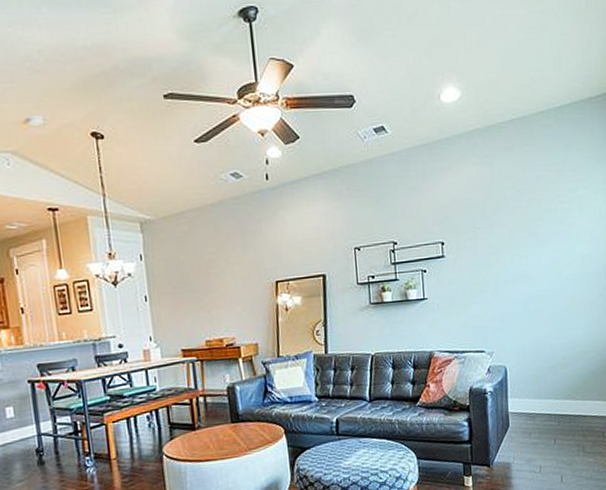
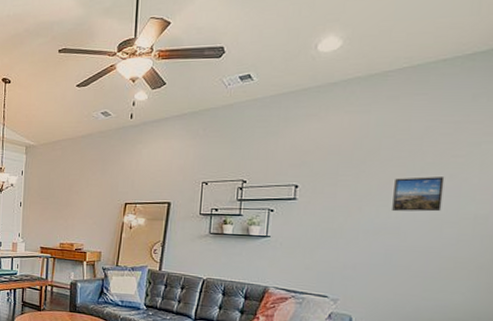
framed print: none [521,222,558,259] -> present [392,177,445,212]

